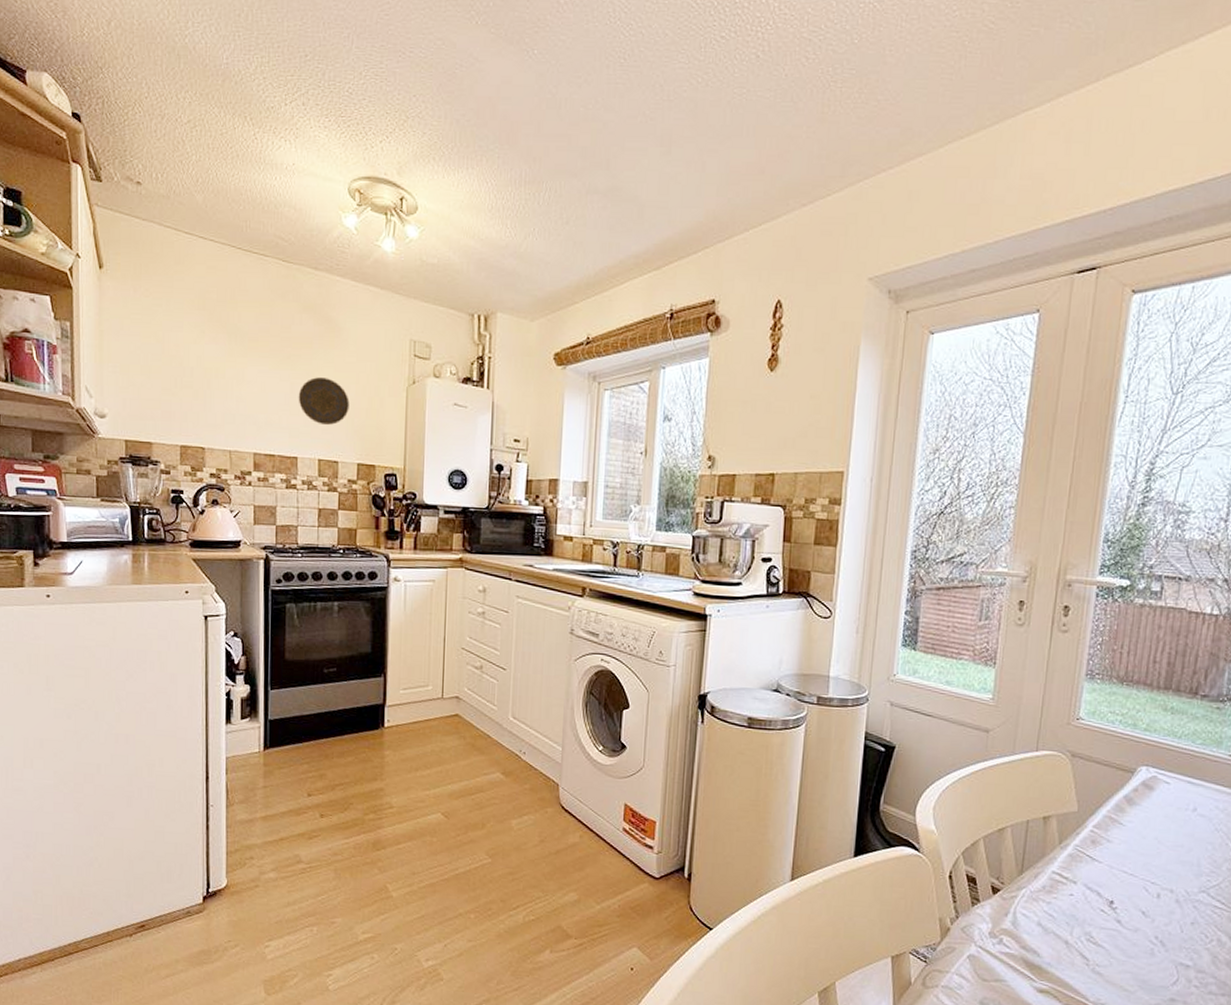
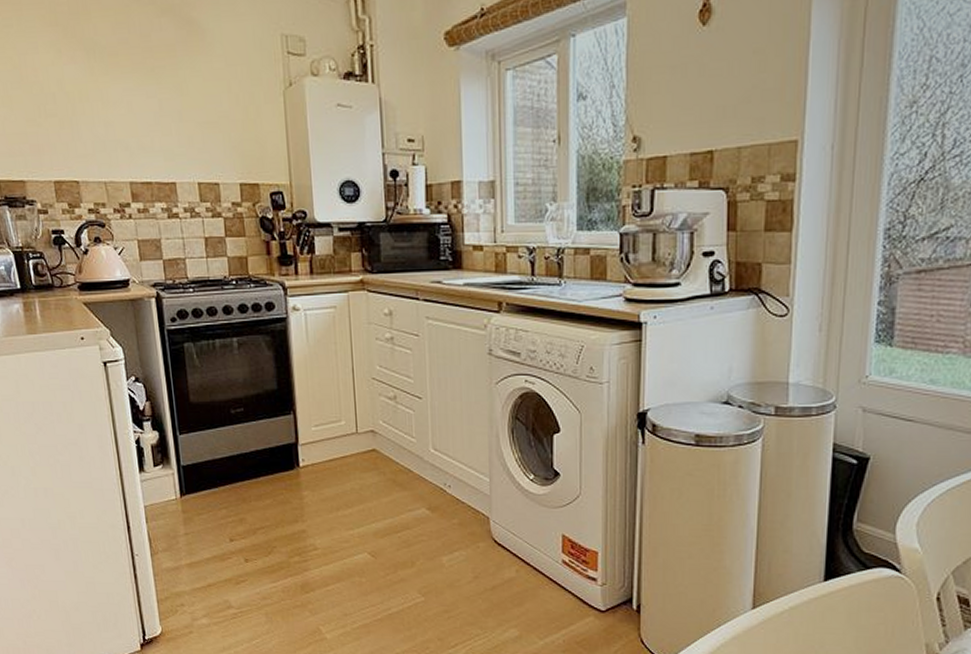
decorative plate: present [298,377,350,425] -> none [167,89,224,143]

